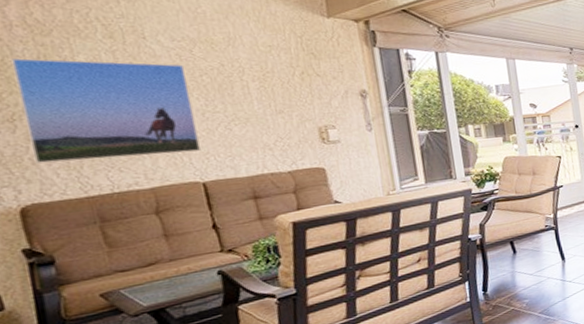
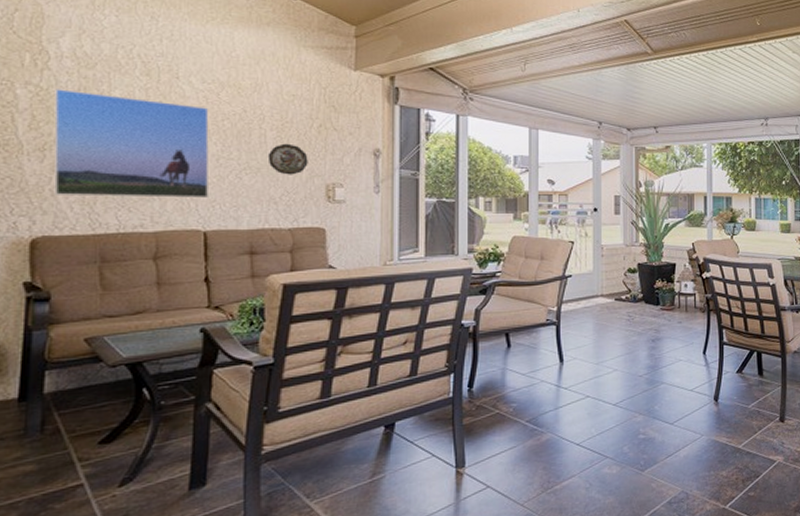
decorative plate: none [253,92,297,122] -> present [267,143,308,175]

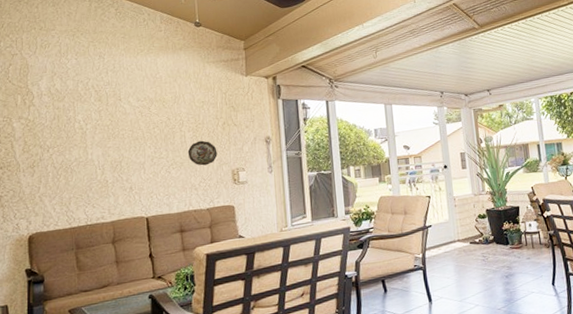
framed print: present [53,89,210,198] -> none [38,119,148,200]

